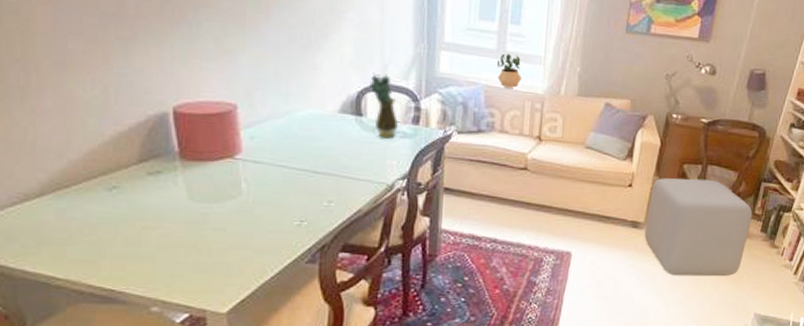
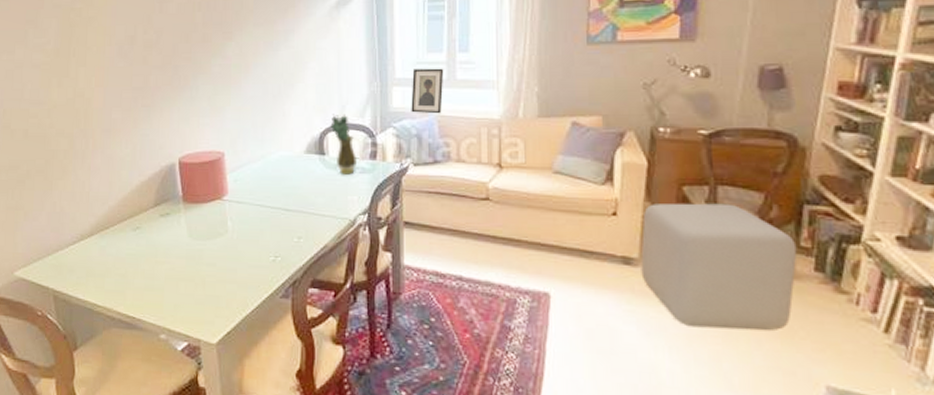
picture frame: none [458,34,495,84] -> present [411,68,444,114]
potted plant: present [497,53,521,89] -> none [449,82,474,117]

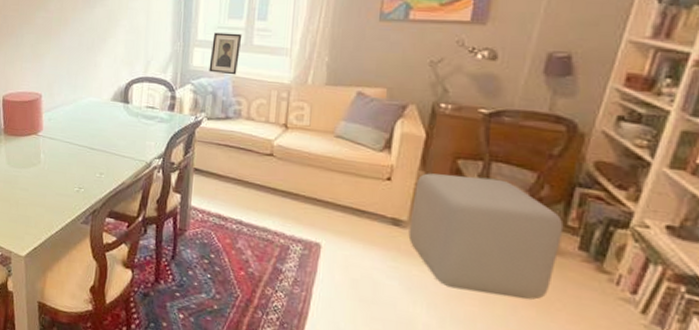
vase: present [330,114,356,175] -> none [135,68,157,123]

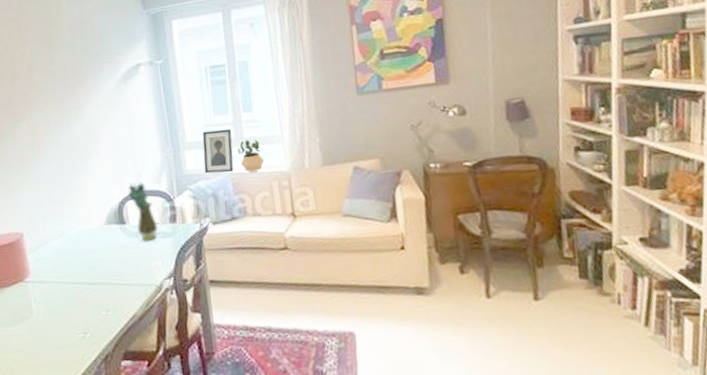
vase: none [135,68,157,123] -> present [128,181,158,241]
potted plant: none [245,47,268,79] -> present [238,139,264,173]
pouf: present [408,173,564,300] -> none [427,226,567,346]

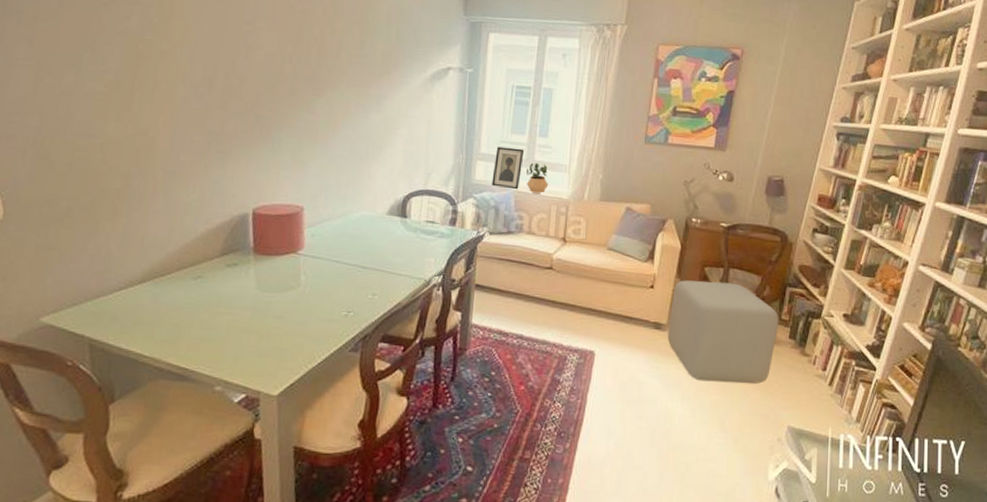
vase: present [128,181,158,241] -> none [414,180,437,238]
pouf: none [427,226,567,346] -> present [667,280,779,384]

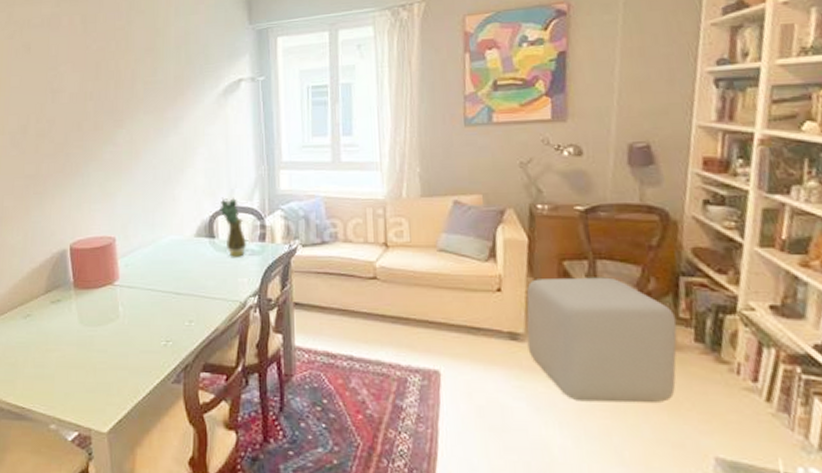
vase: none [414,180,437,238] -> present [220,197,246,257]
picture frame: present [491,146,525,190] -> none [298,151,329,196]
potted plant: present [526,163,548,194] -> none [334,164,359,198]

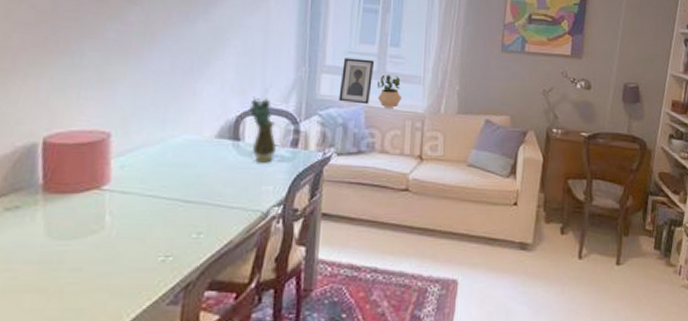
picture frame: none [298,151,329,196] -> present [338,58,375,105]
potted plant: none [334,164,359,198] -> present [377,74,401,109]
pouf: present [526,277,677,403] -> none [534,194,644,303]

